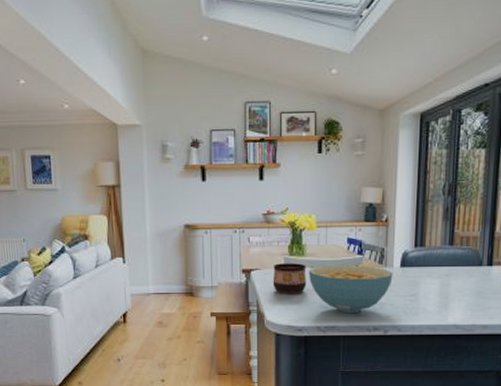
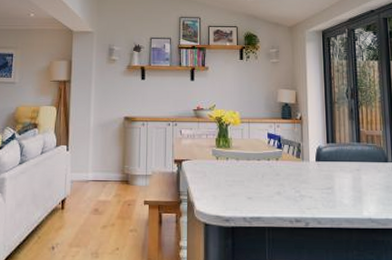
cup: present [272,263,307,294] -> none [202,155,233,184]
cereal bowl: present [308,265,393,314] -> none [234,158,310,205]

